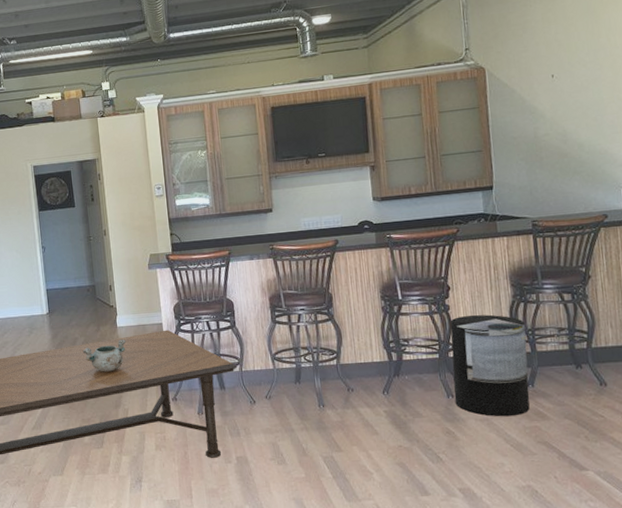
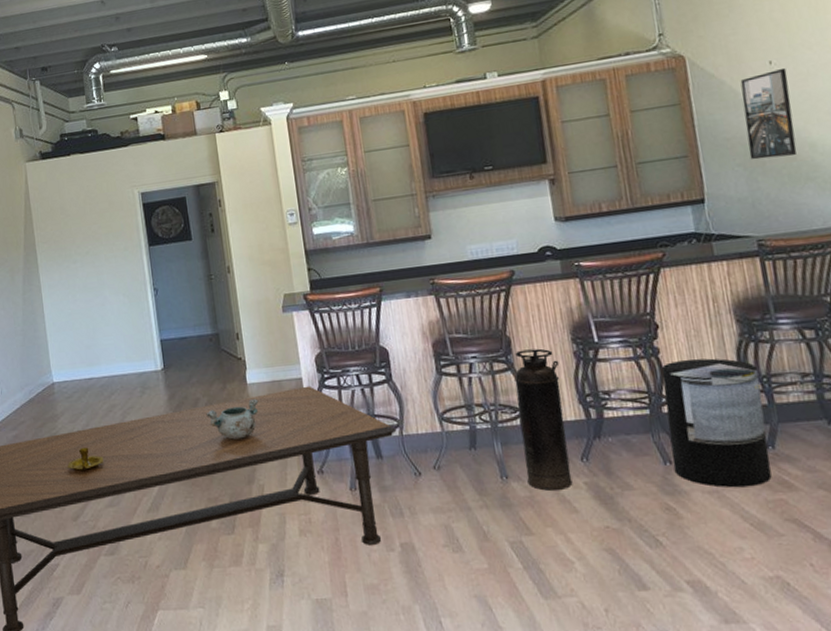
fire extinguisher: none [334,303,375,417] -> present [514,348,573,491]
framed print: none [528,80,569,156] -> present [740,67,798,160]

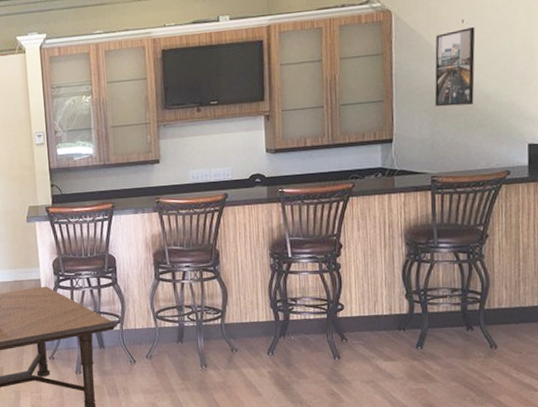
fire extinguisher: present [514,348,573,491] -> none [219,261,259,378]
trash can: present [661,358,772,488] -> none [340,274,418,379]

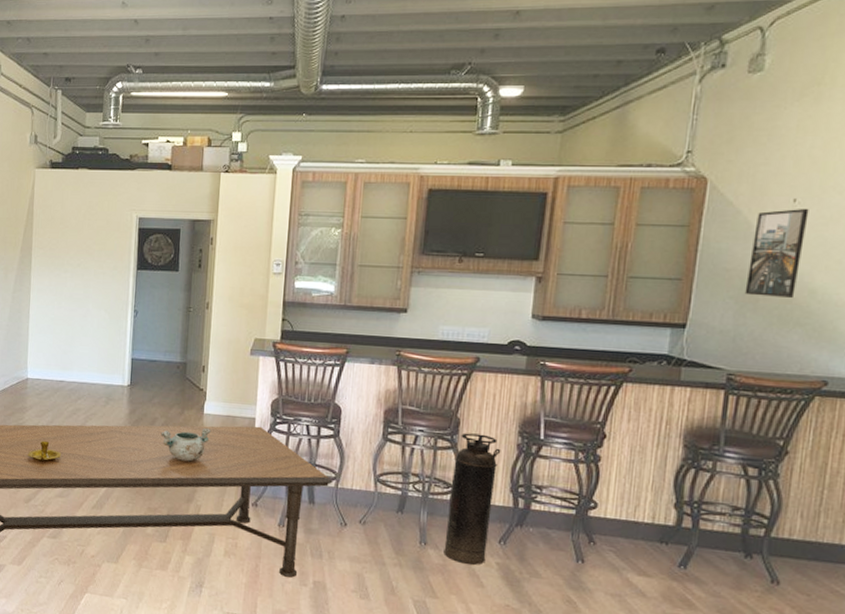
fire extinguisher: none [219,261,259,378] -> present [444,433,501,565]

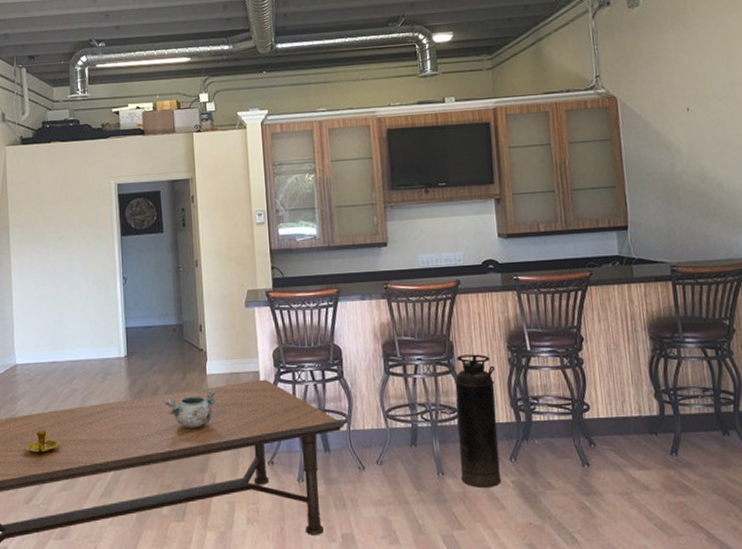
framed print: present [744,208,809,298] -> none [662,114,707,194]

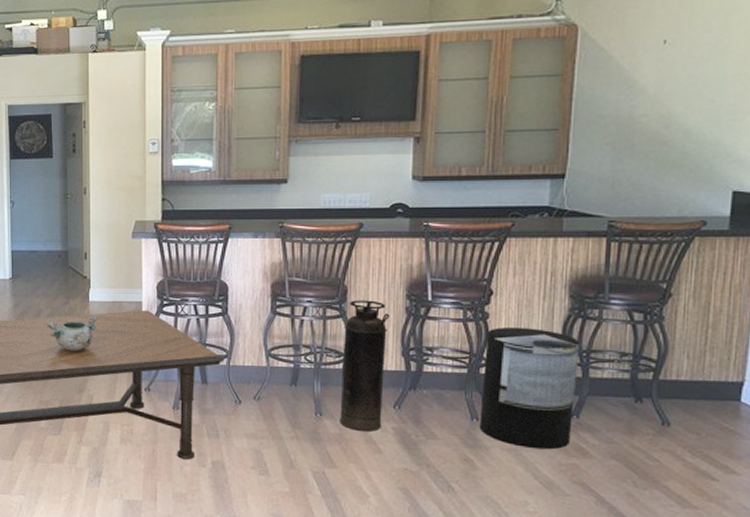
trash can: none [584,370,674,491] -> present [479,326,580,450]

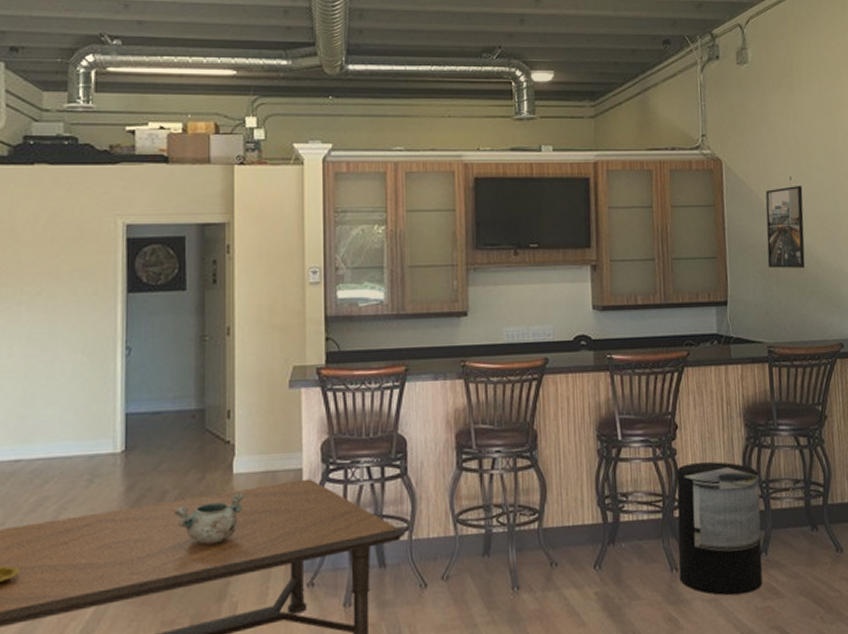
fire extinguisher: present [340,300,390,431] -> none [537,444,584,603]
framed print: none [621,48,680,141] -> present [765,185,806,269]

